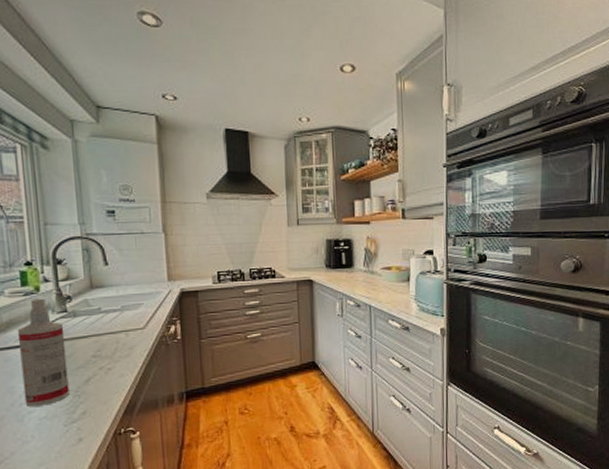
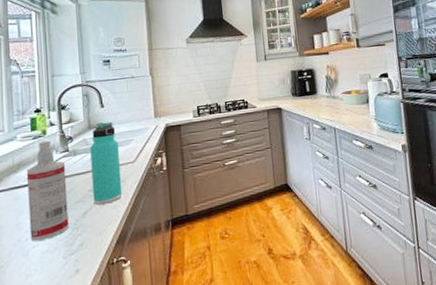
thermos bottle: none [92,282,131,373] -> present [90,121,123,205]

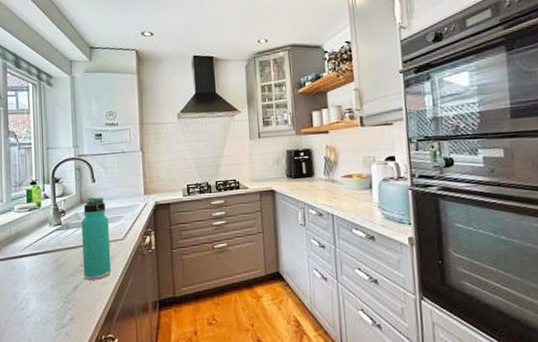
spray bottle: present [26,140,69,241] -> none [22,213,61,311]

